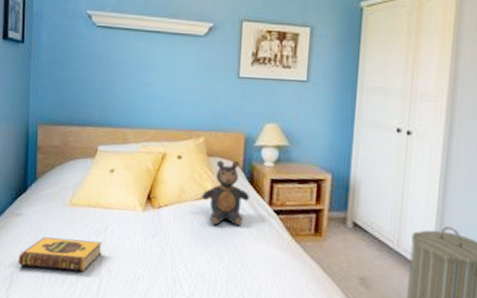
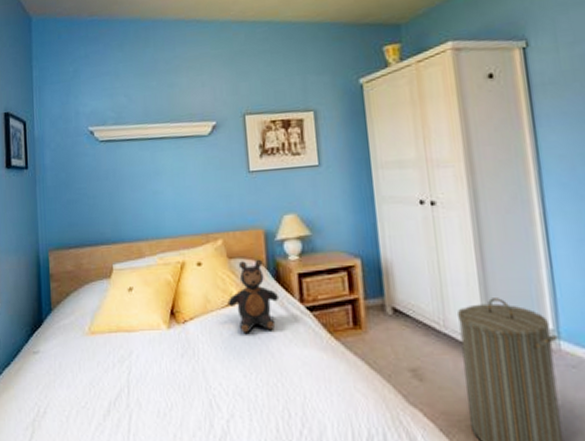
hardback book: present [18,237,102,272] -> none [39,370,128,411]

